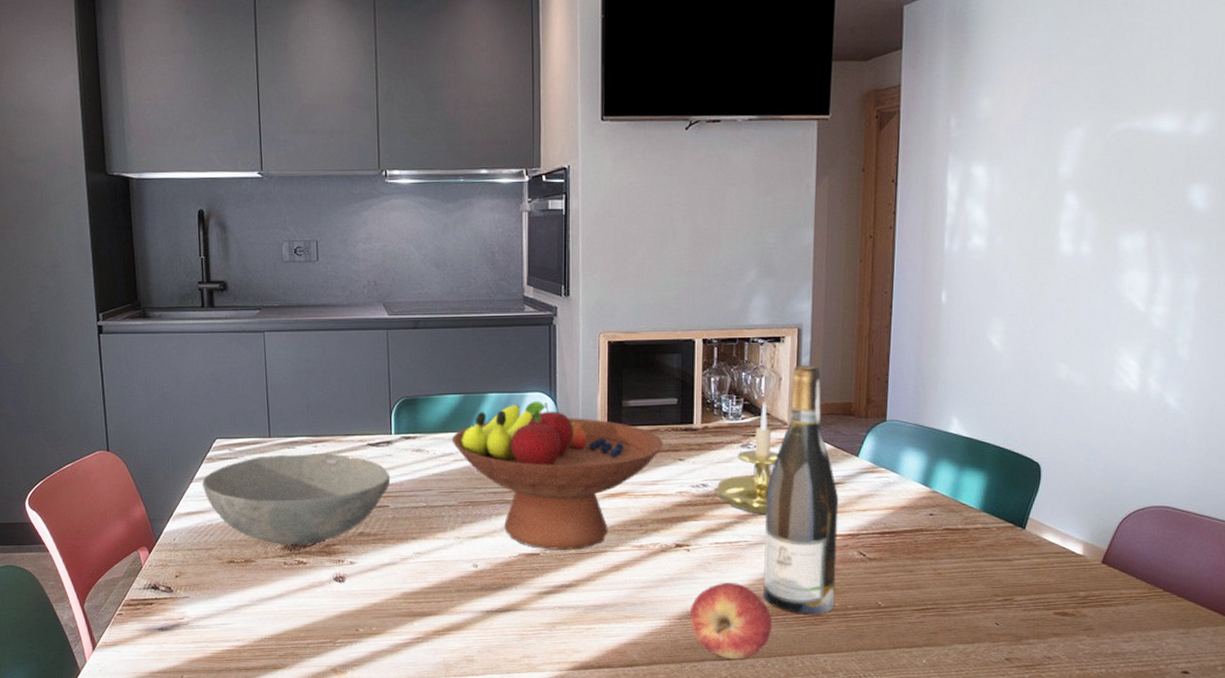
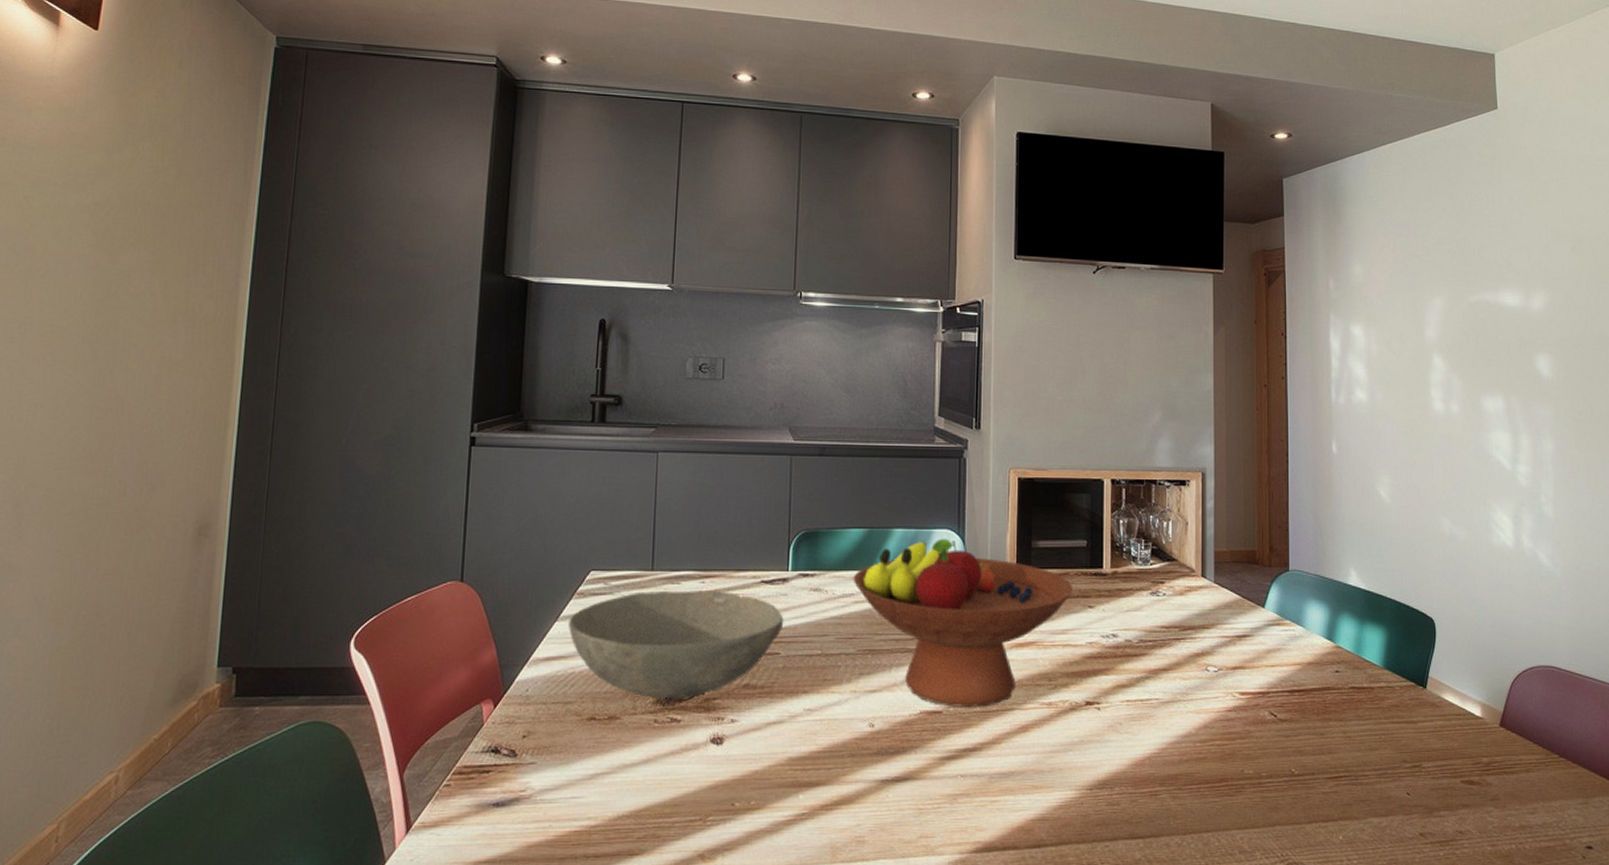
apple: present [689,582,773,659] -> none [1100,745,1187,837]
candle holder: present [717,402,778,515] -> none [1127,547,1187,669]
wine bottle: present [763,365,839,615] -> none [1176,510,1248,784]

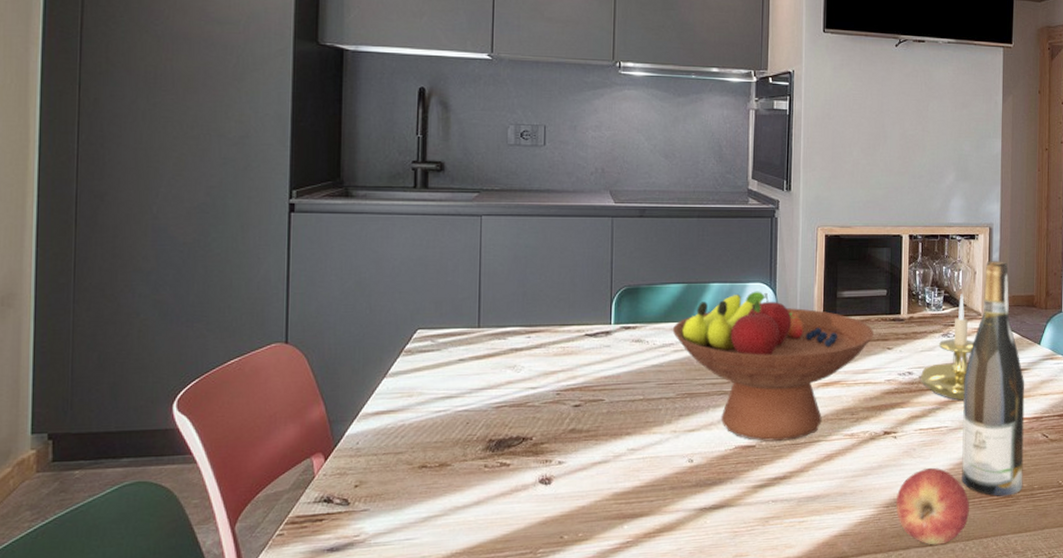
bowl: present [568,590,784,698] -> none [396,344,608,445]
apple: none [1100,745,1187,837] -> present [896,467,970,545]
candle holder: none [1127,547,1187,669] -> present [921,294,974,400]
wine bottle: none [1176,510,1248,784] -> present [962,261,1025,496]

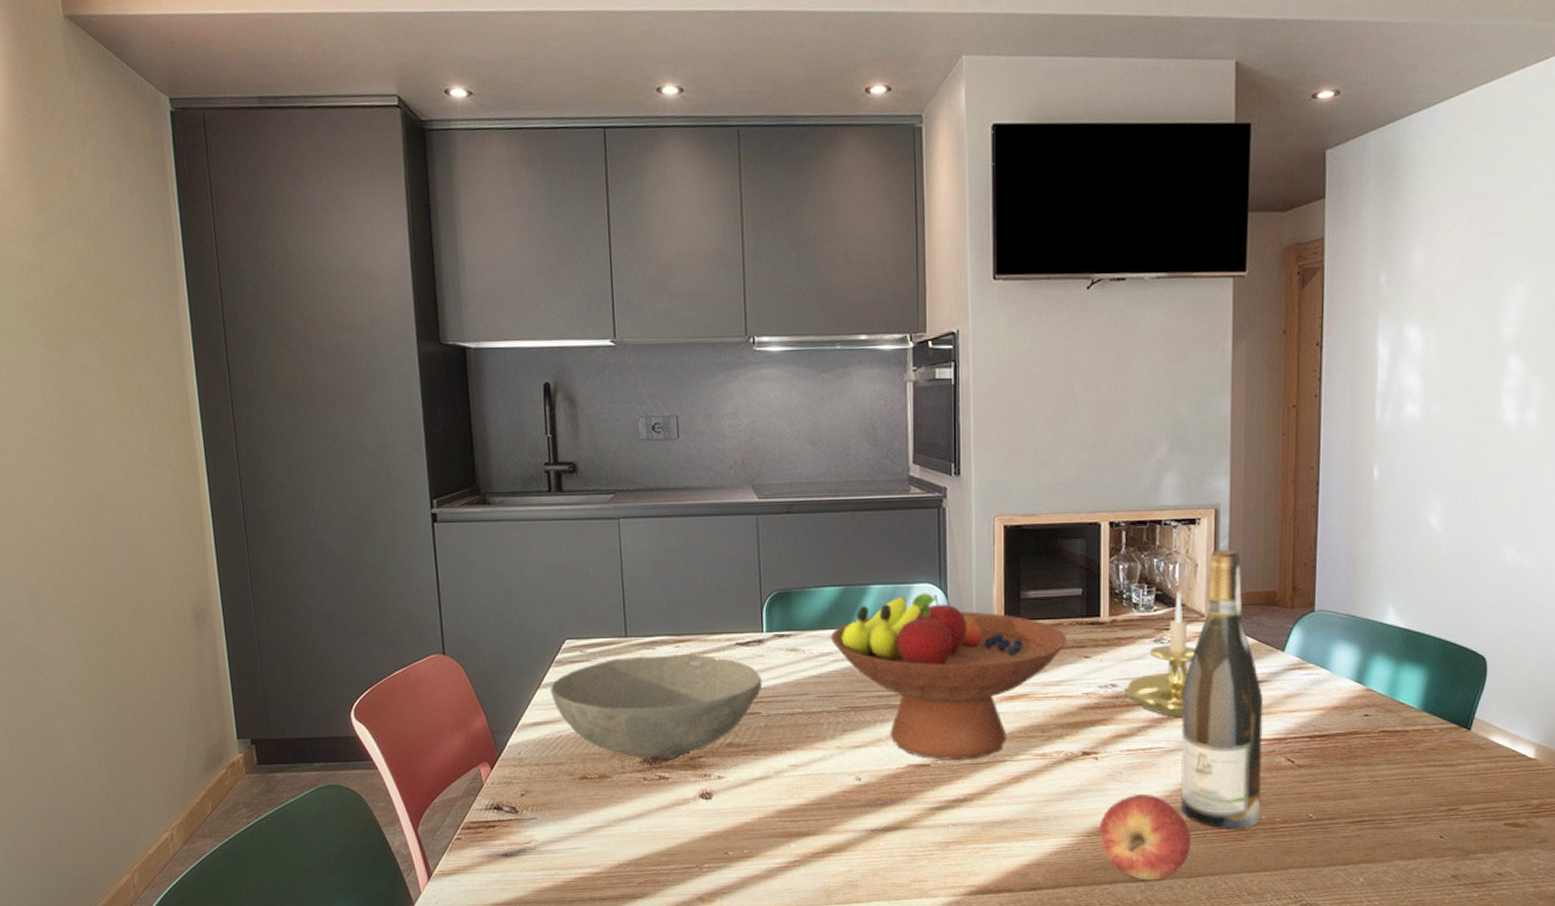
bowl: none [396,344,608,445] -> present [549,654,763,758]

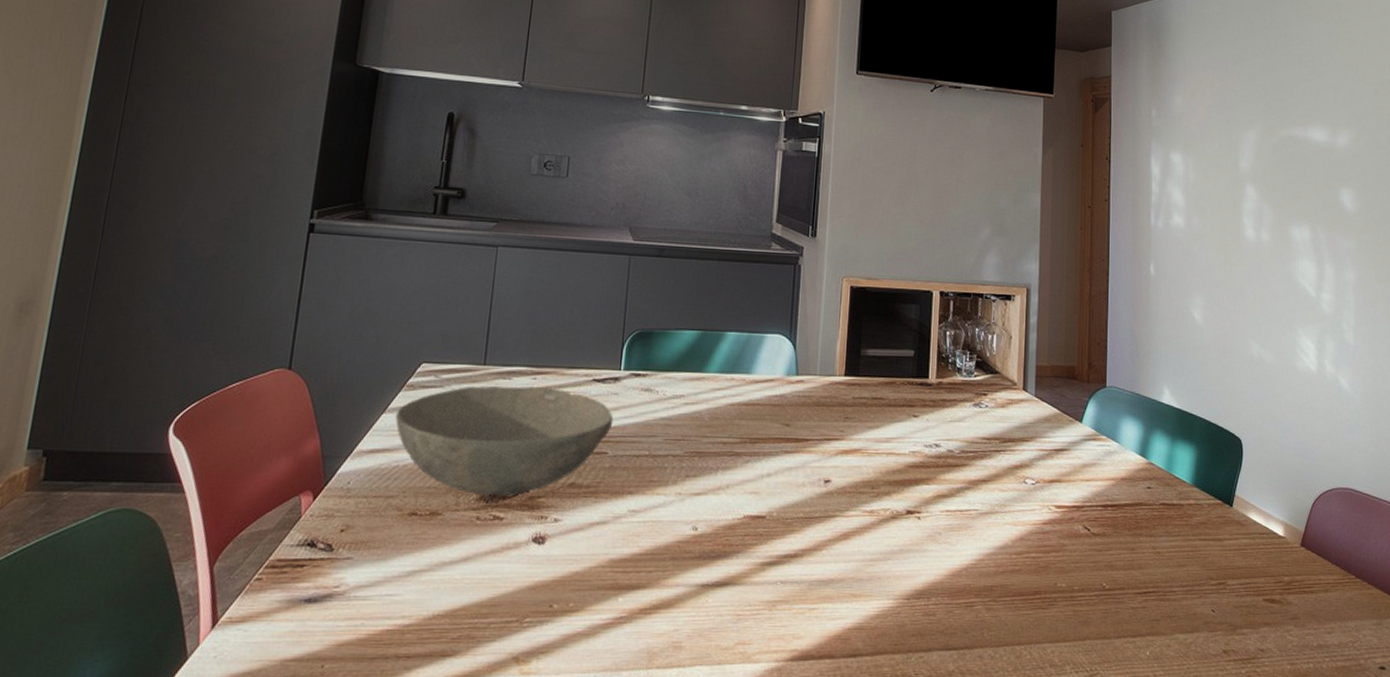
fruit bowl: present [830,593,1067,760] -> none [684,343,899,513]
apple: present [1099,793,1192,881] -> none [917,556,1001,649]
candle holder: present [1127,591,1195,717] -> none [949,360,1008,481]
wine bottle: present [1181,550,1264,829] -> none [992,325,1065,597]

